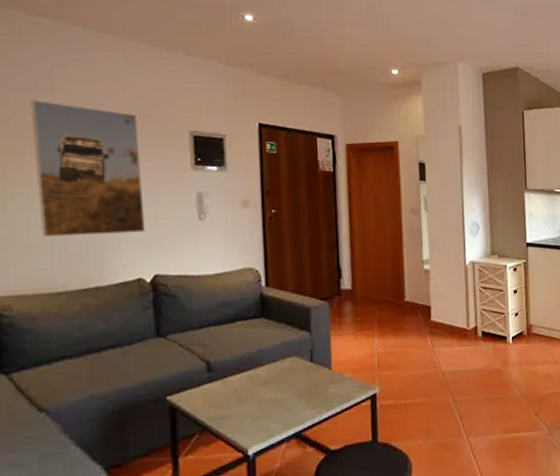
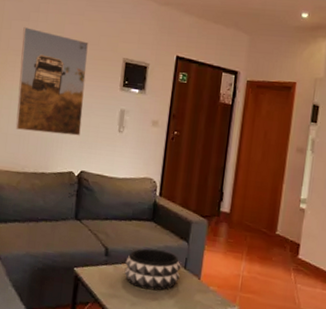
decorative bowl: none [236,347,307,399] -> present [124,248,181,291]

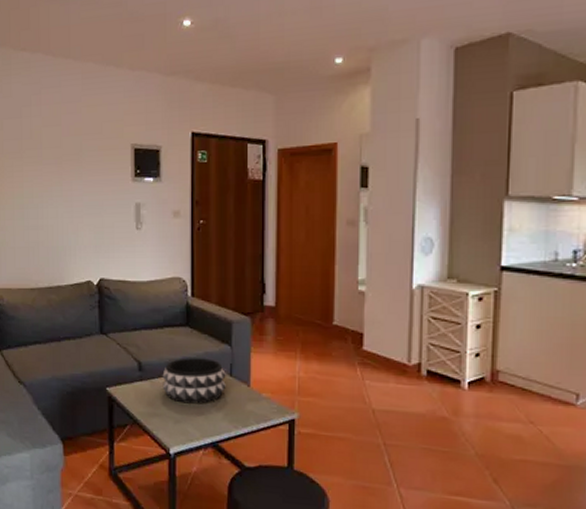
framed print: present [15,27,88,136] -> none [16,125,94,241]

